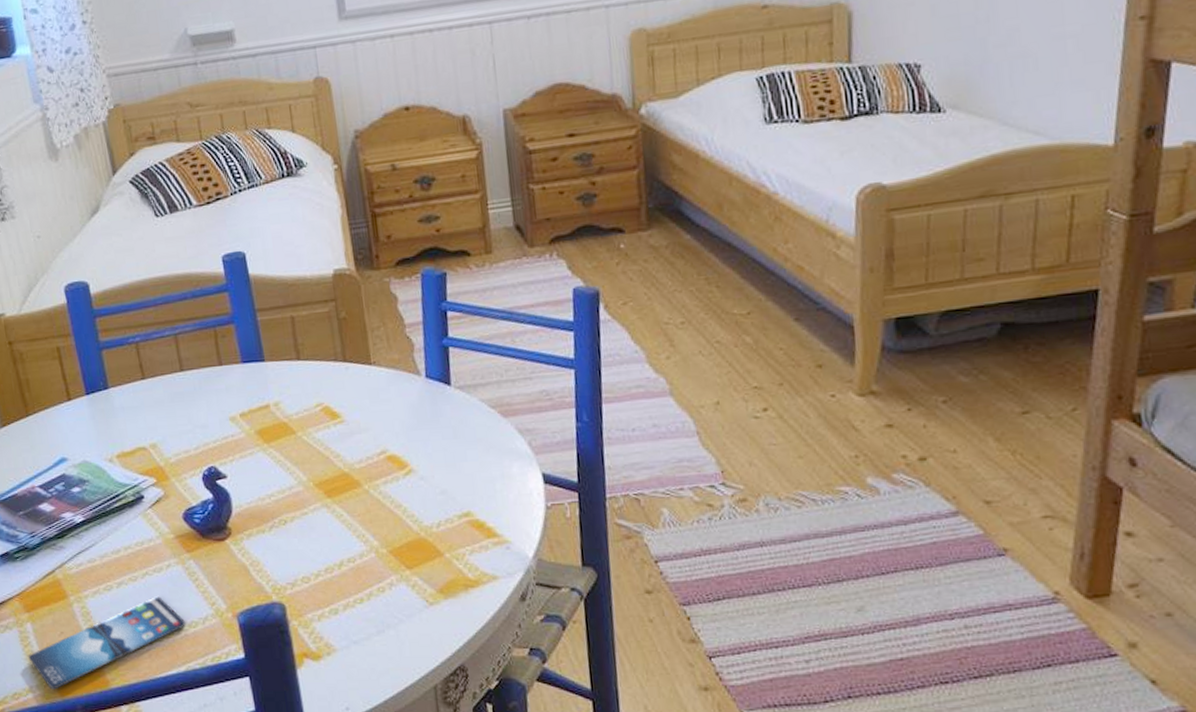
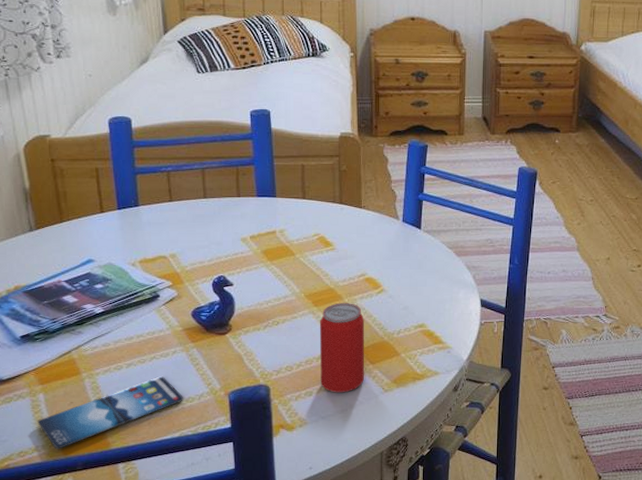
beverage can: none [336,490,401,609] -> present [319,303,364,393]

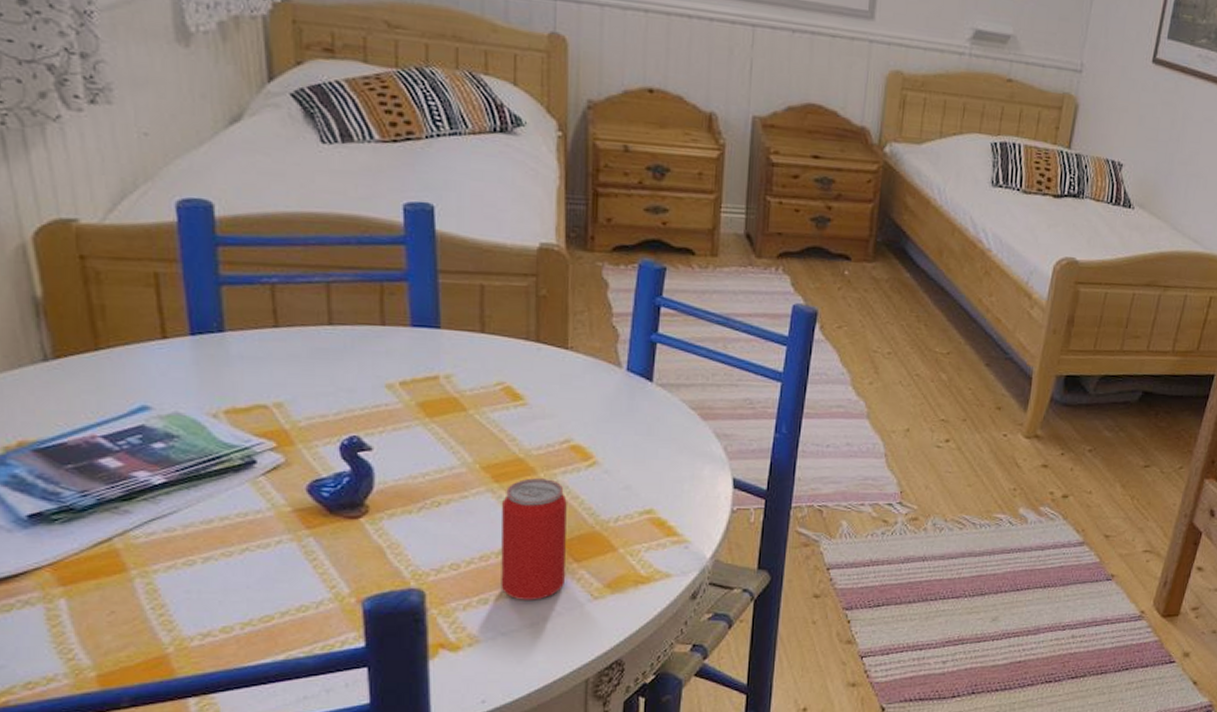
smartphone: present [37,376,183,449] -> none [56,576,292,678]

